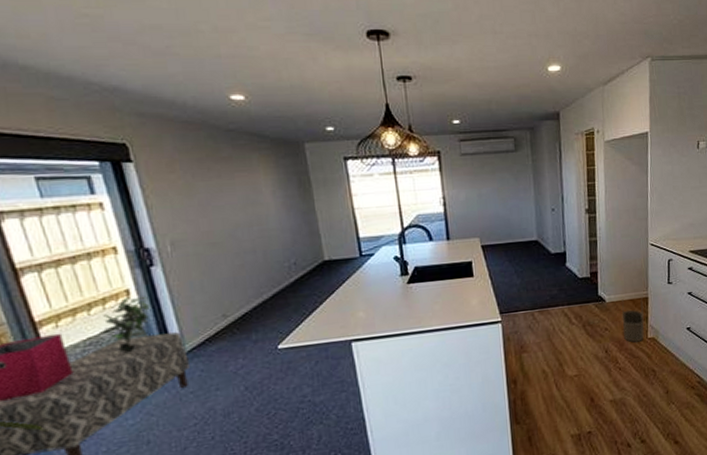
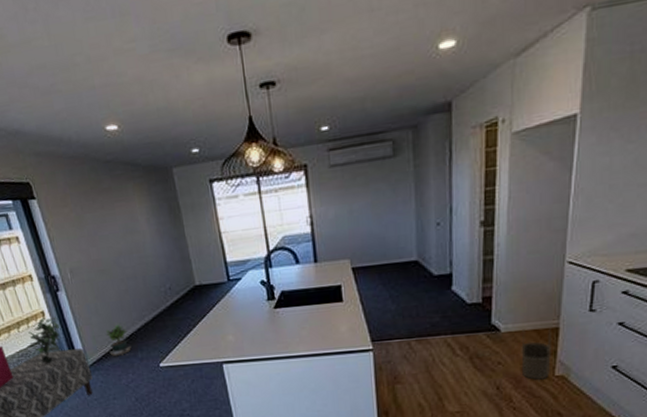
potted plant: none [212,302,244,339] -> present [105,324,132,356]

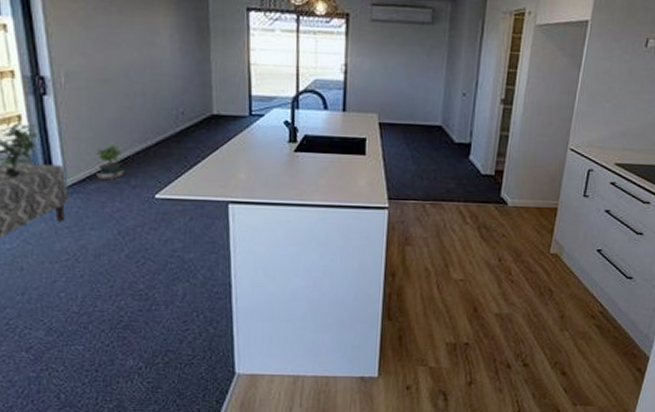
wicker basket: present [521,328,553,380] -> none [522,205,551,256]

